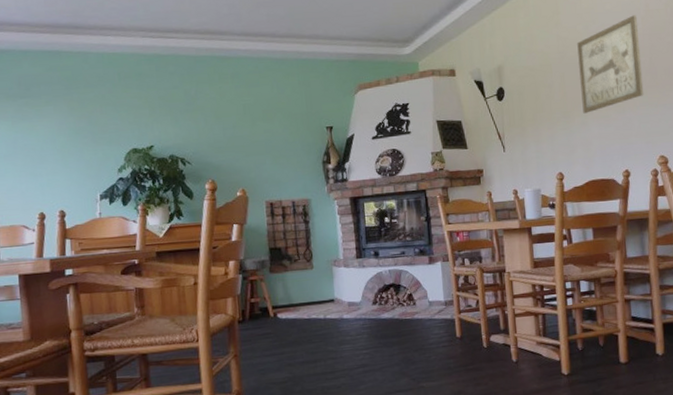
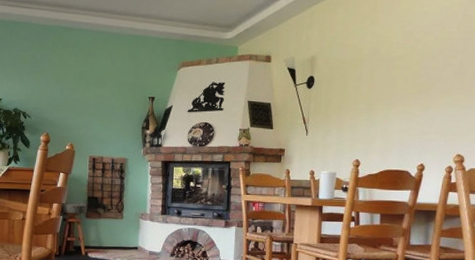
wall art: present [577,15,644,114] -> none [387,19,454,108]

